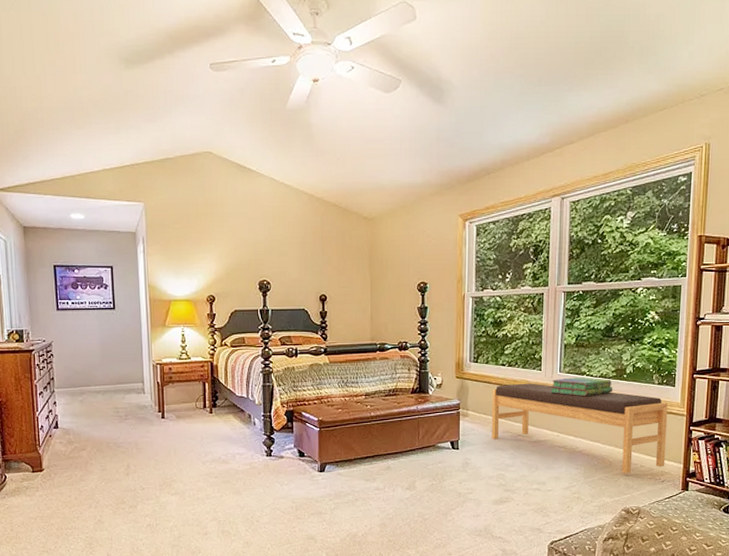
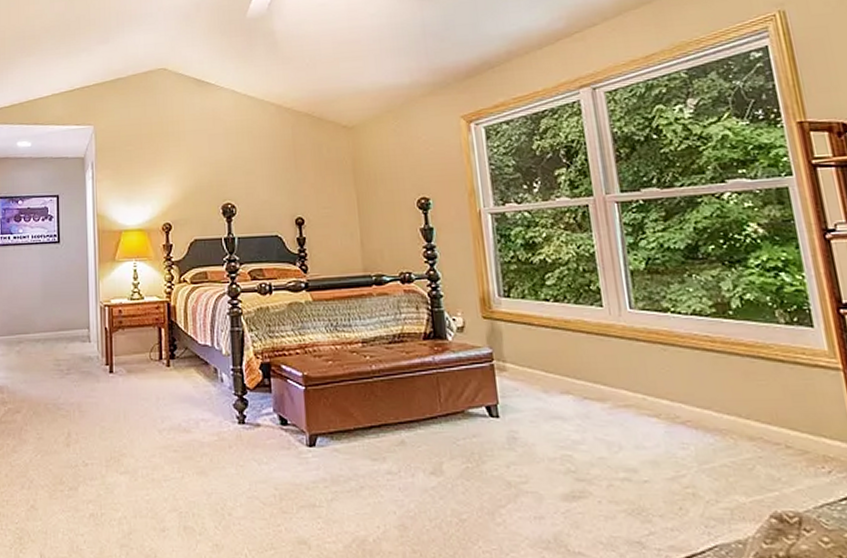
bench: present [491,383,668,474] -> none [535,324,827,458]
stack of books: present [550,377,613,397] -> none [620,315,717,343]

